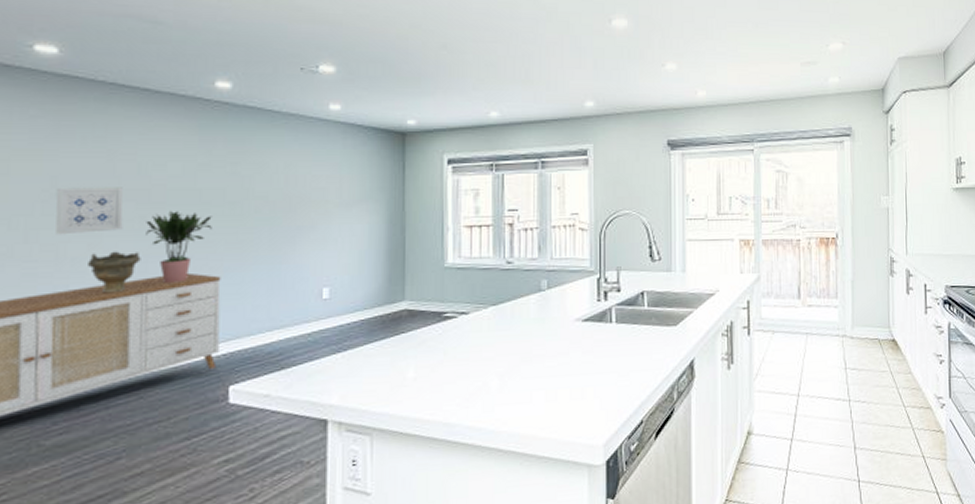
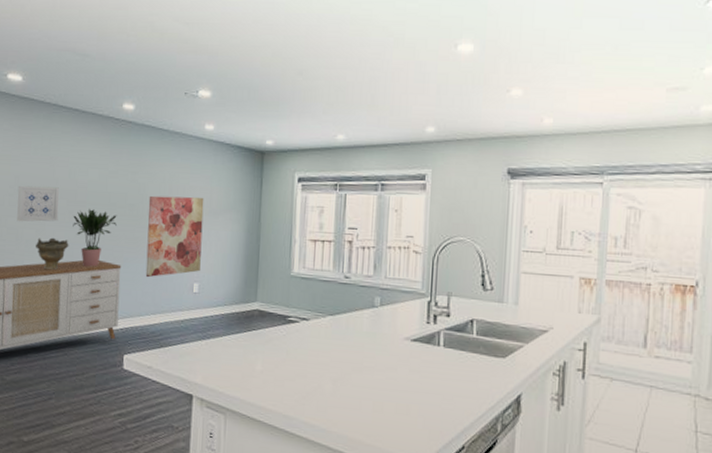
wall art: none [256,187,332,288] -> present [145,195,204,278]

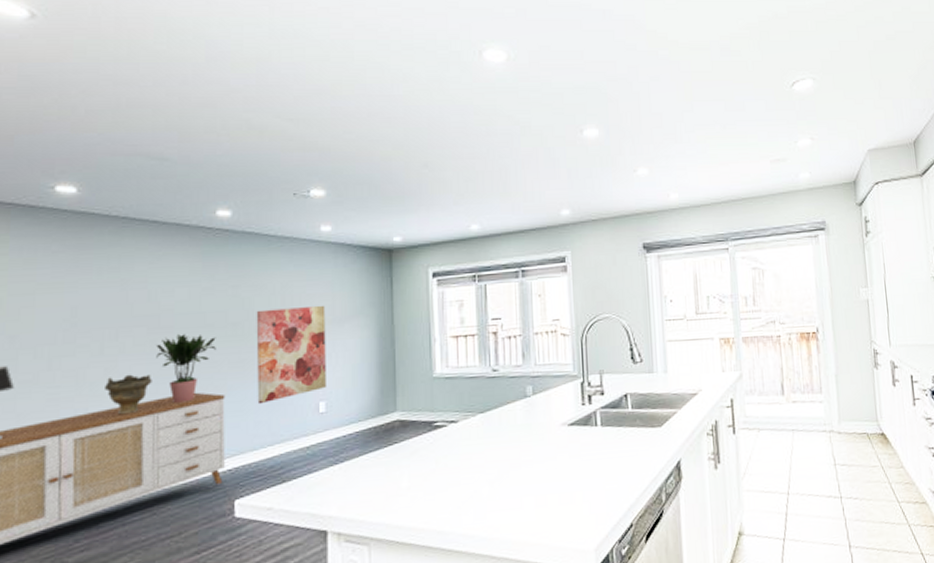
wall art: present [17,185,59,222] -> none [75,314,136,362]

